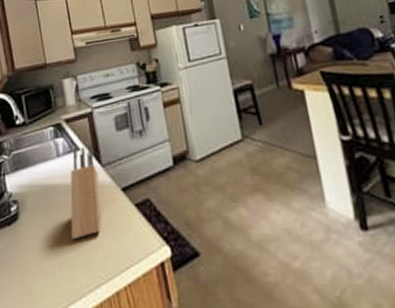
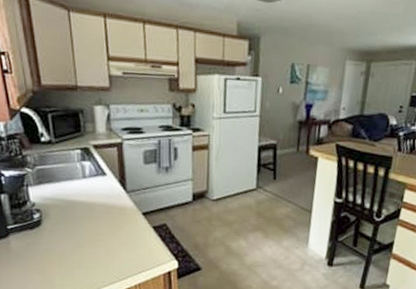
knife block: present [70,145,102,240] -> none [91,172,122,247]

